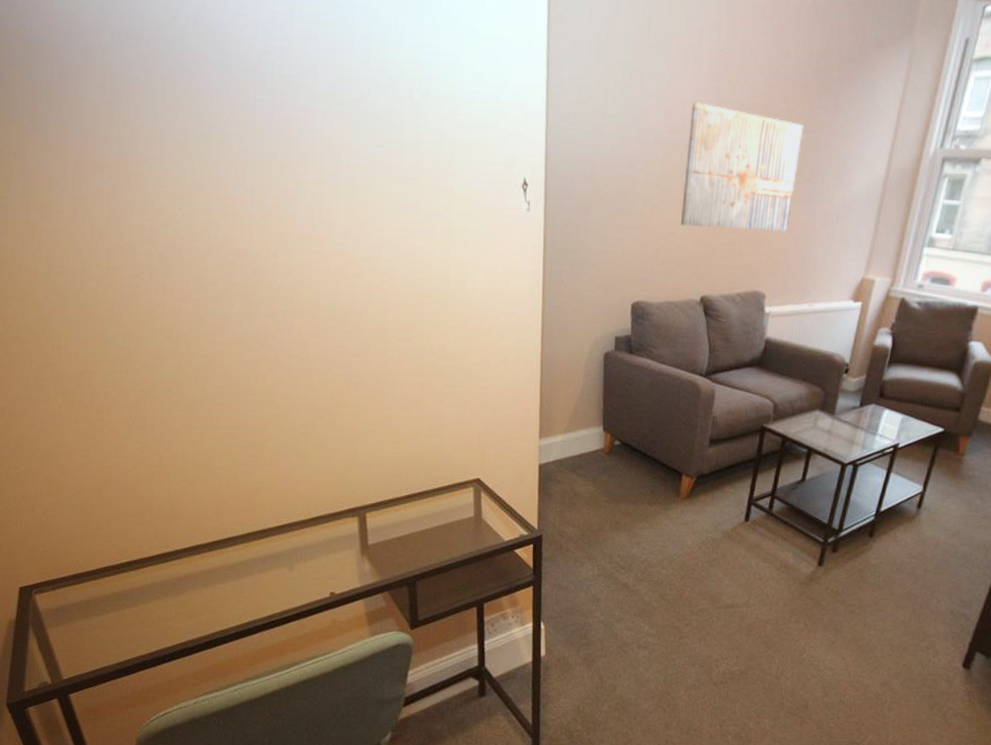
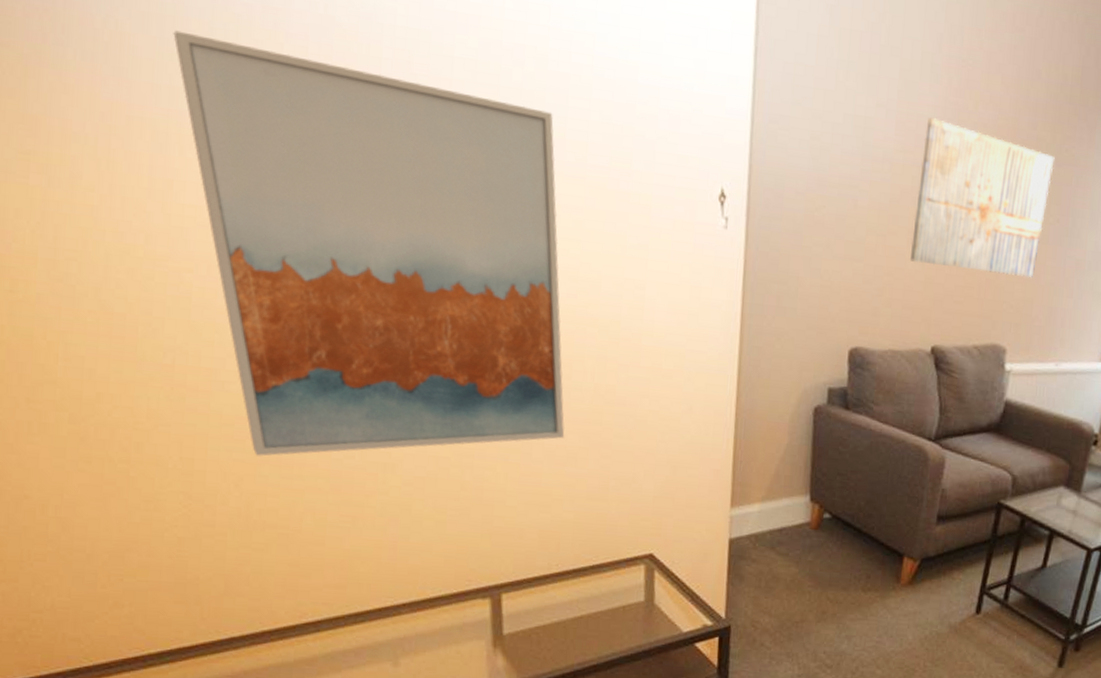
wall art: none [120,95,409,413] -> present [173,30,565,457]

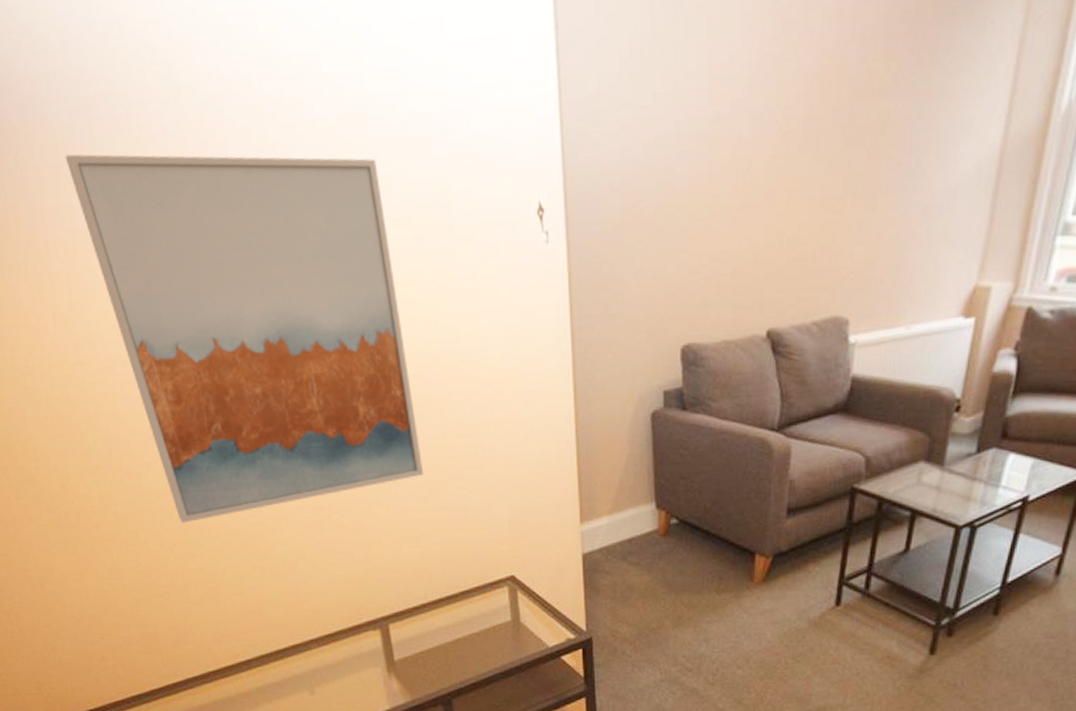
wall art: present [909,116,1055,279] -> none [735,75,890,243]

